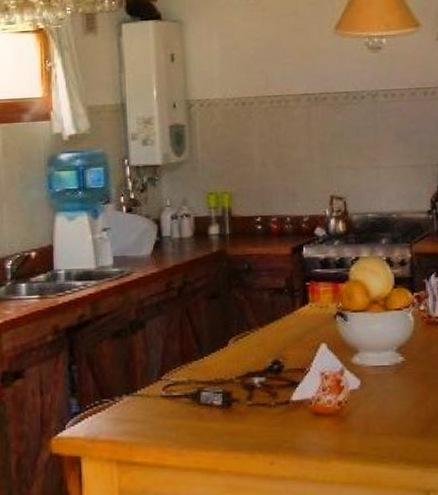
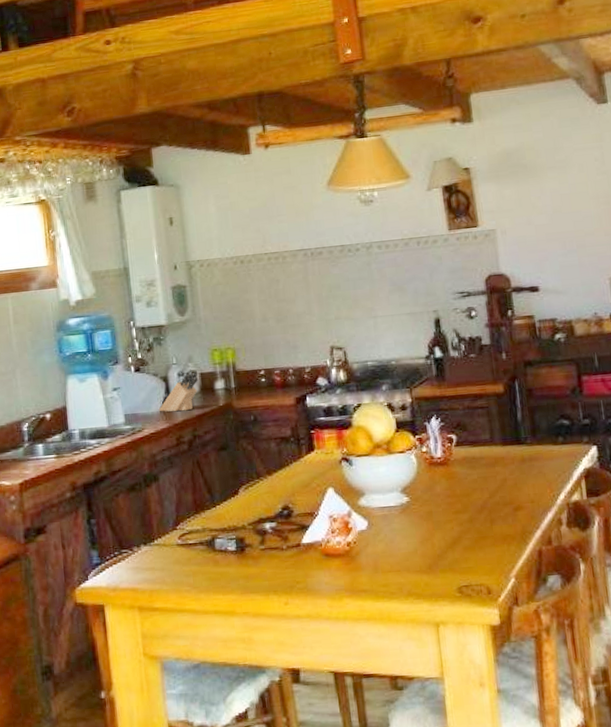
knife block: none [150,214,192,256] -> present [159,370,198,412]

